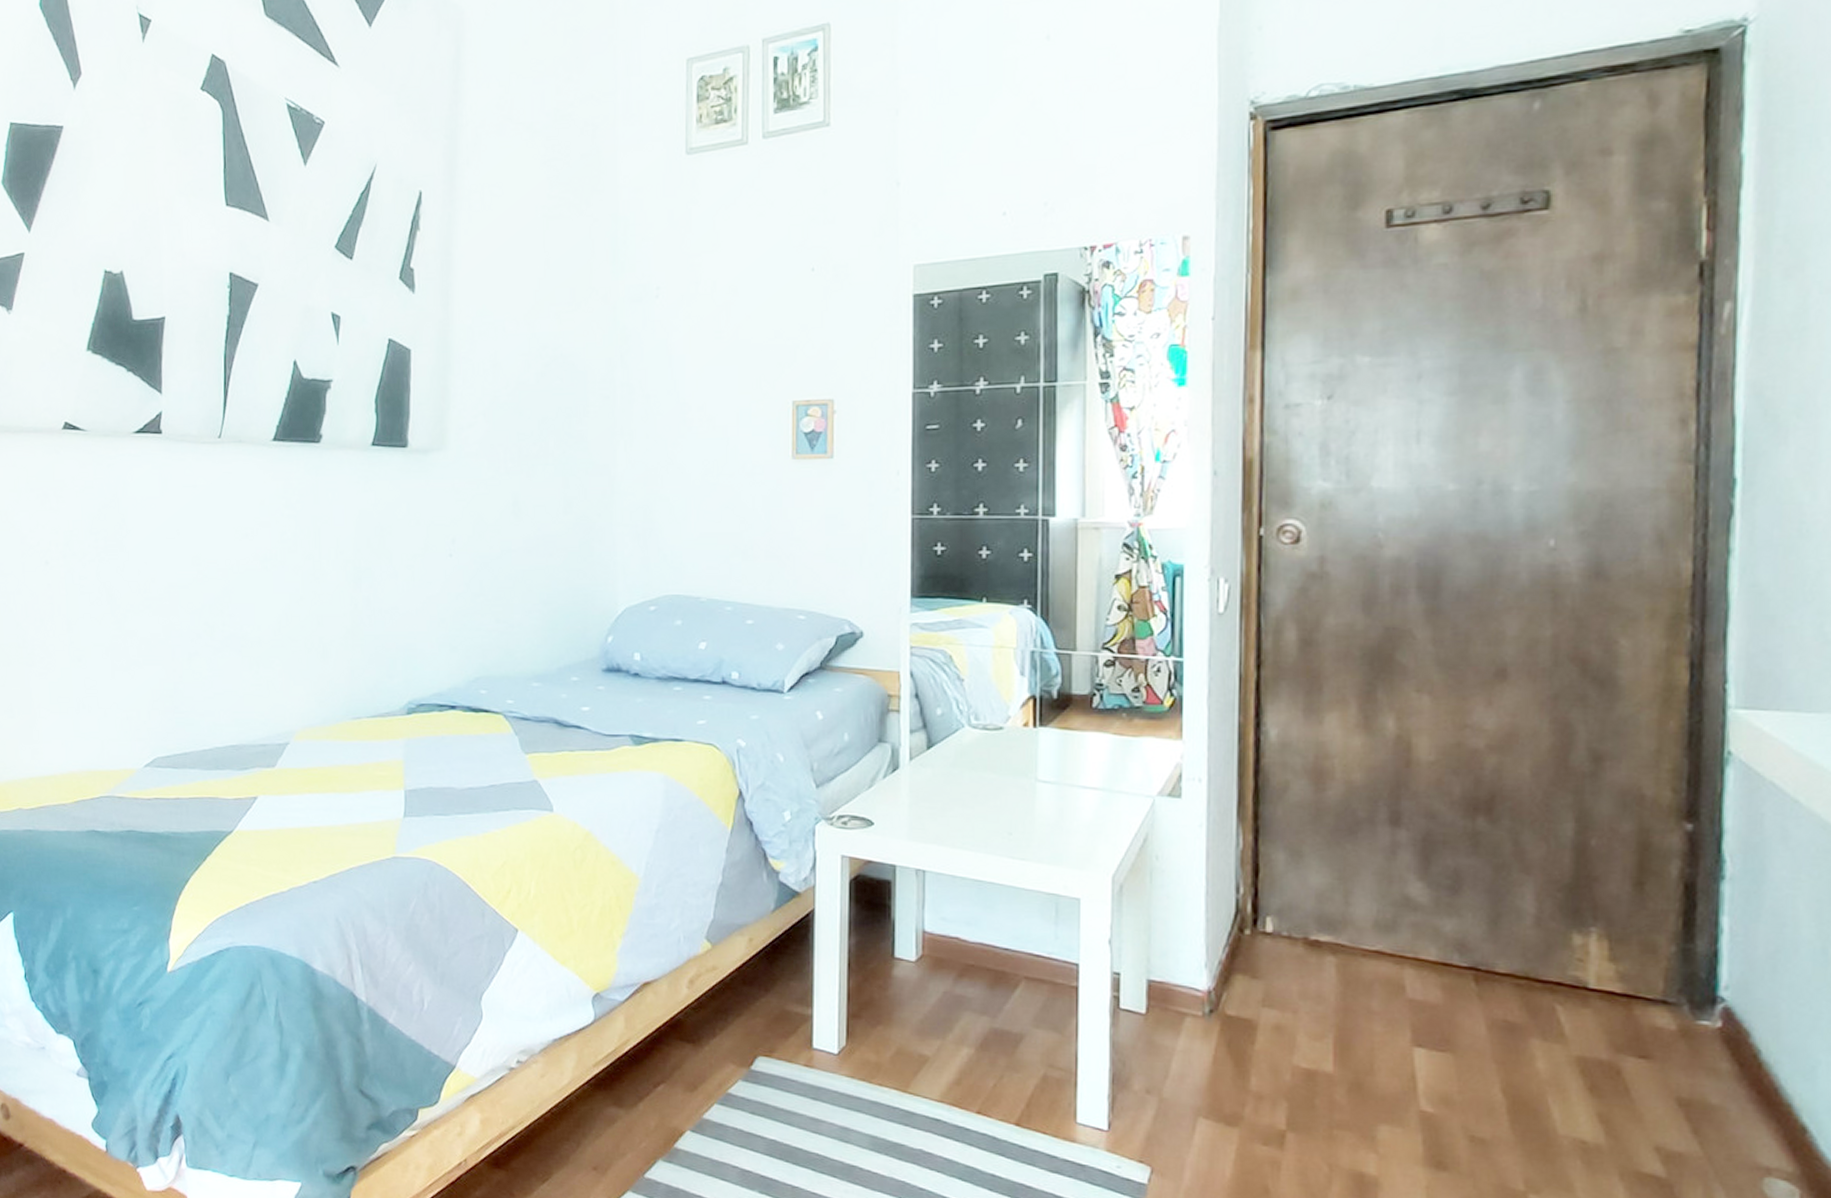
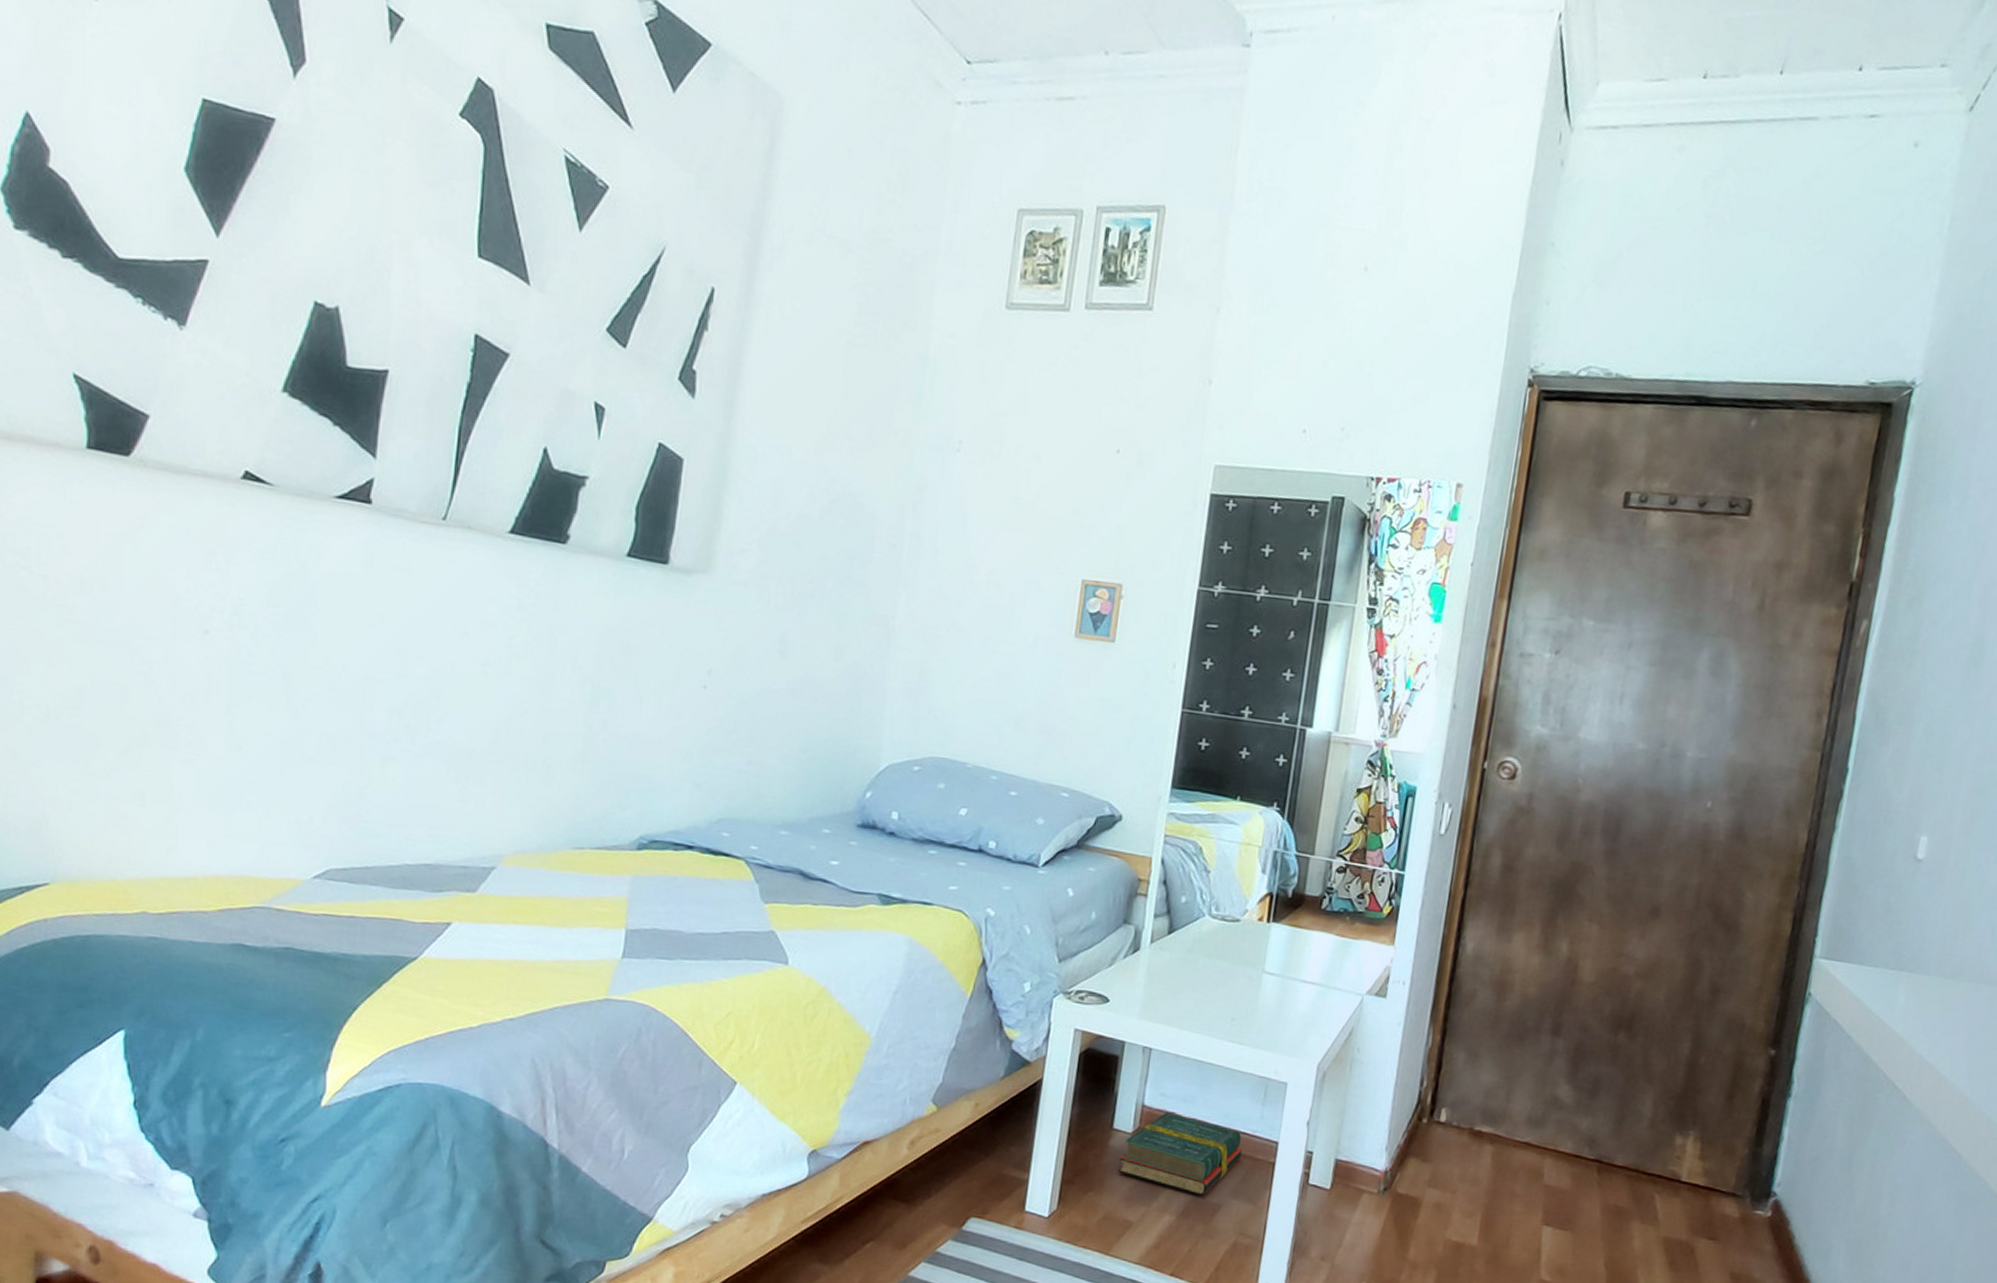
hardback book: none [905,937,1038,1027] -> present [1118,1112,1242,1197]

